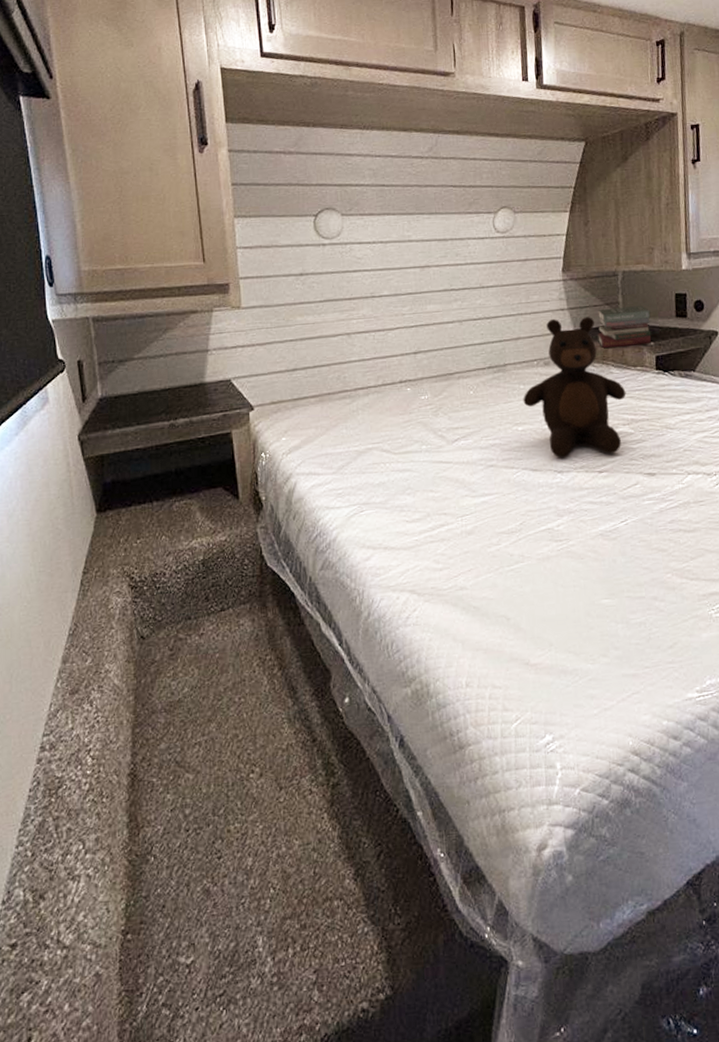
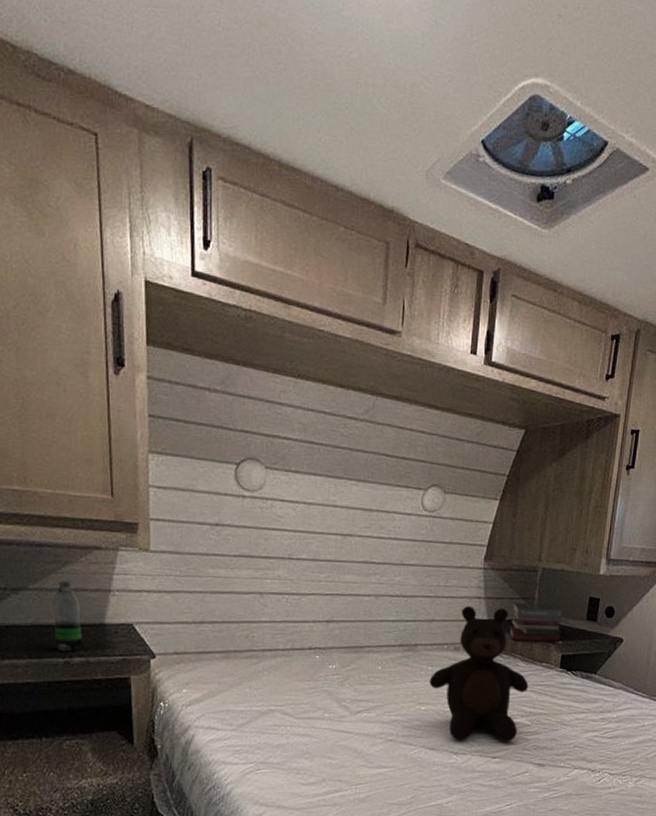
bottle: none [156,347,185,415] -> present [52,581,82,652]

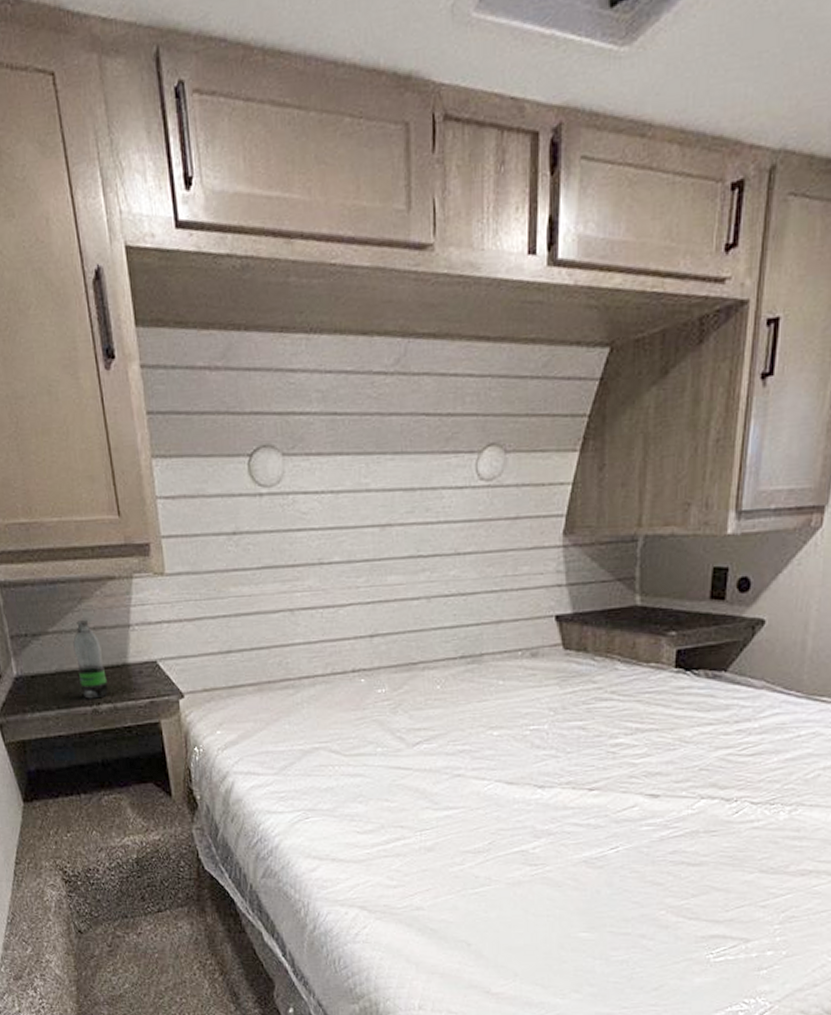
teddy bear: present [429,605,529,742] -> none [501,596,633,770]
books: present [509,602,563,643] -> none [603,582,676,637]

